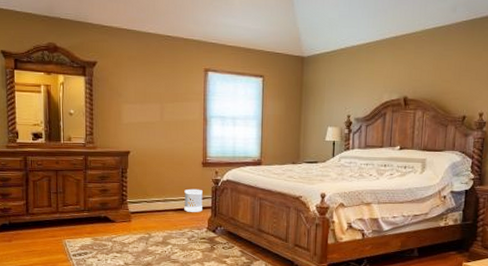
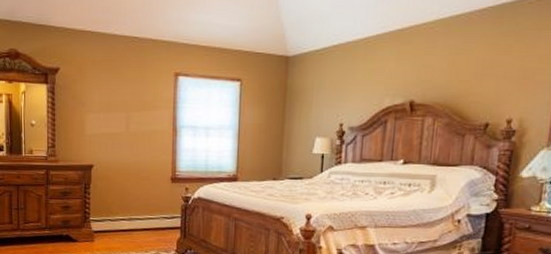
wastebasket: present [184,189,203,212] -> none [151,206,171,233]

